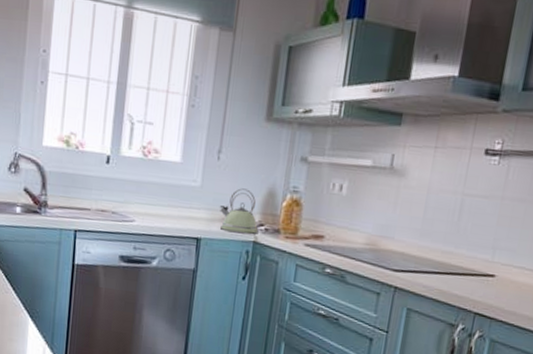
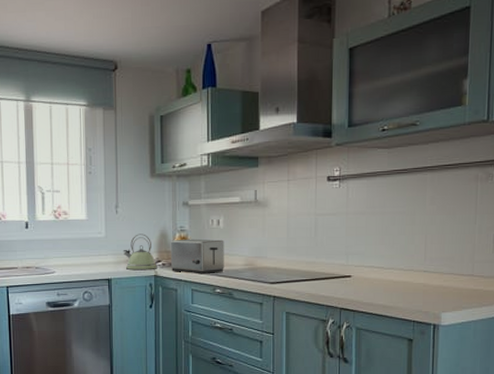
toaster: none [274,201,345,250] -> present [170,239,224,275]

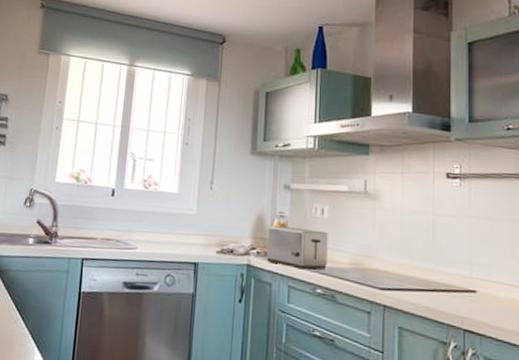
kettle: present [122,234,157,271] -> none [214,215,251,258]

